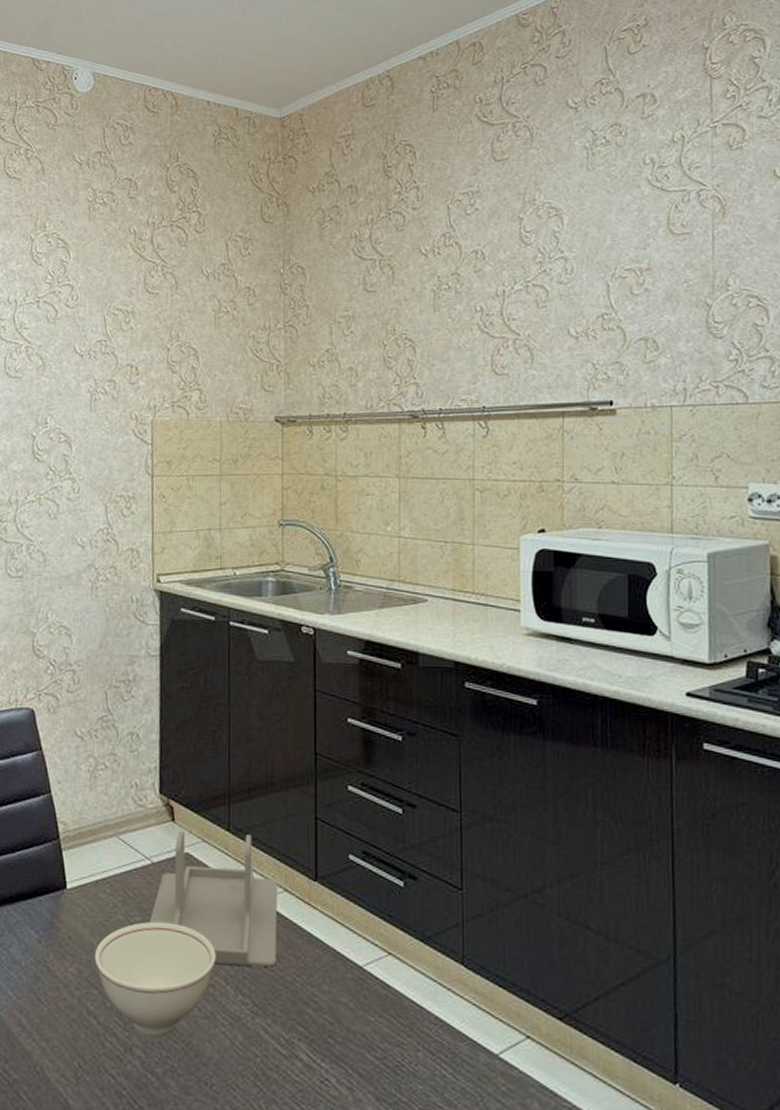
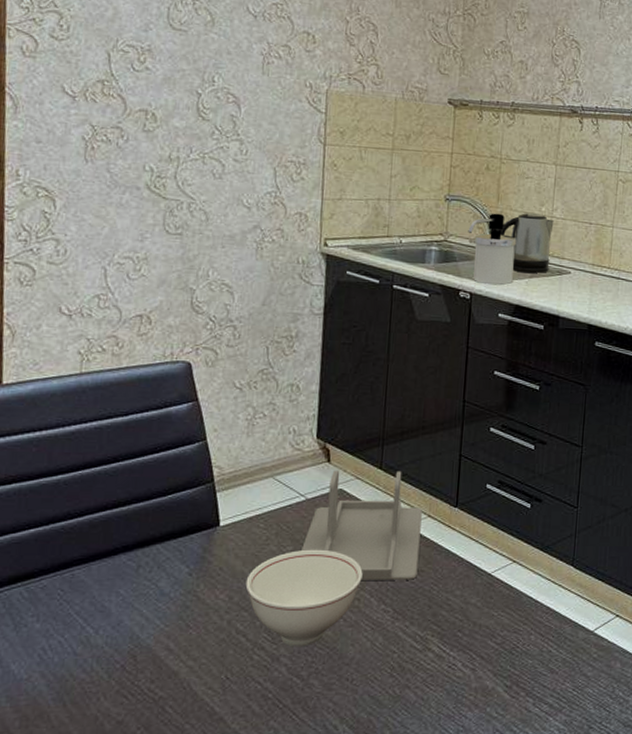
soap dispenser: none [306,536,361,618] -> present [468,213,517,285]
kettle: none [342,533,402,603] -> present [500,212,554,273]

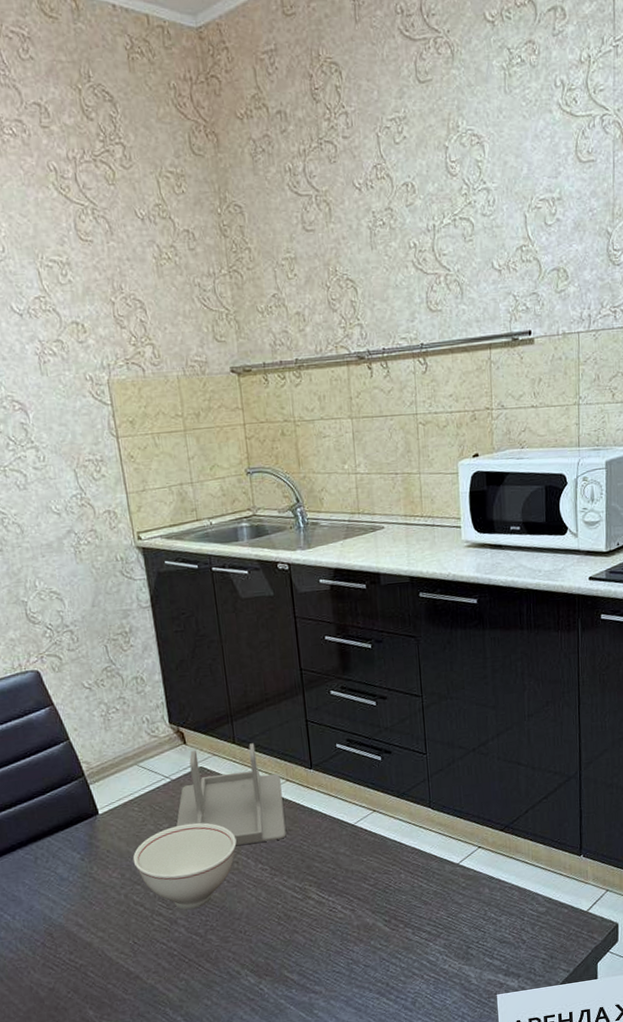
soap dispenser: present [468,213,517,285] -> none [274,478,328,553]
kettle: present [500,212,554,273] -> none [307,472,362,536]

